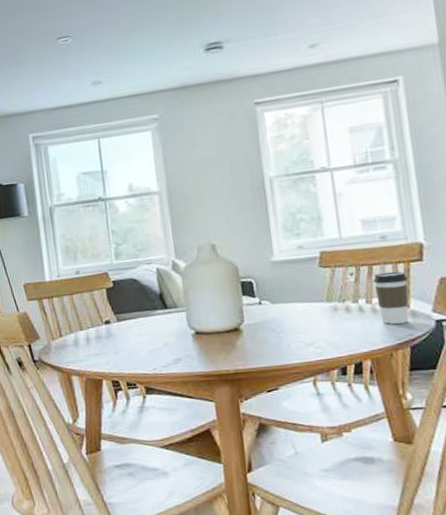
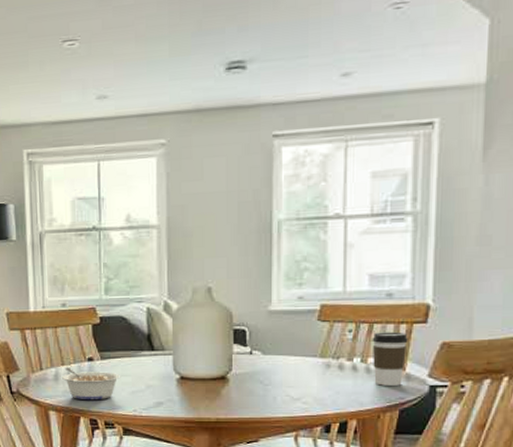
legume: none [81,331,139,363] -> present [62,367,121,401]

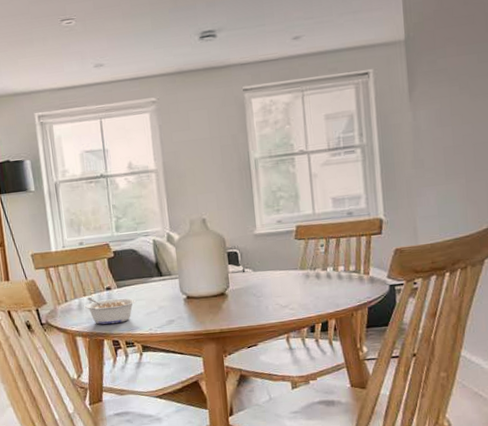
coffee cup: present [372,331,408,386] -> none [340,243,369,289]

